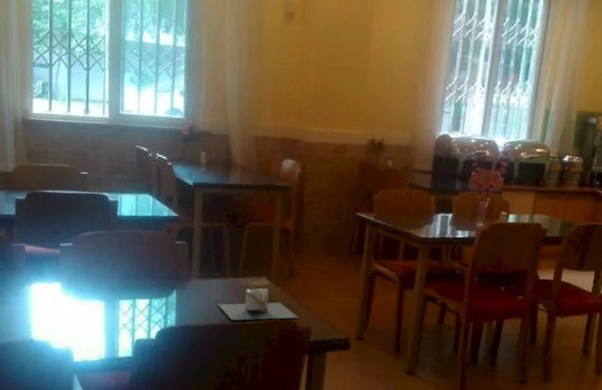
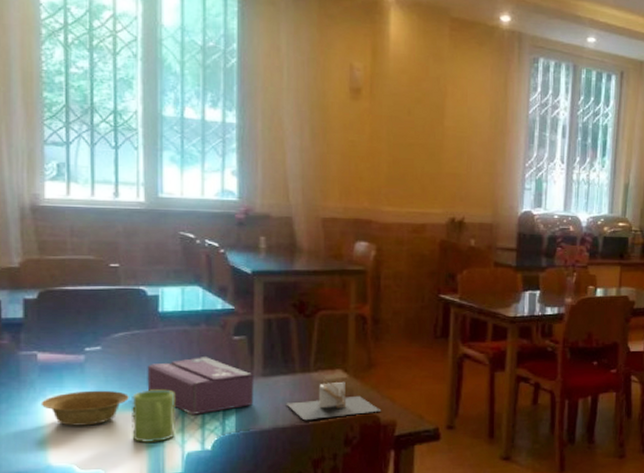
bowl: none [27,279,93,310] -> present [40,390,129,426]
mug: none [94,283,129,329] -> present [132,389,176,444]
tissue box: none [107,257,191,308] -> present [147,357,253,415]

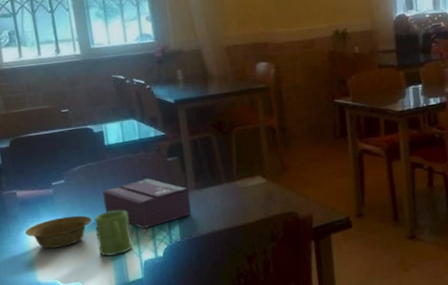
napkin holder: present [286,377,380,421] -> none [218,184,298,223]

